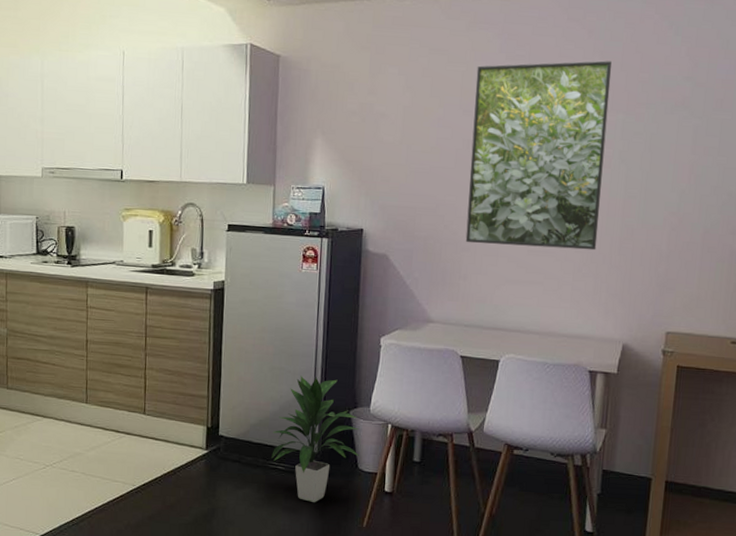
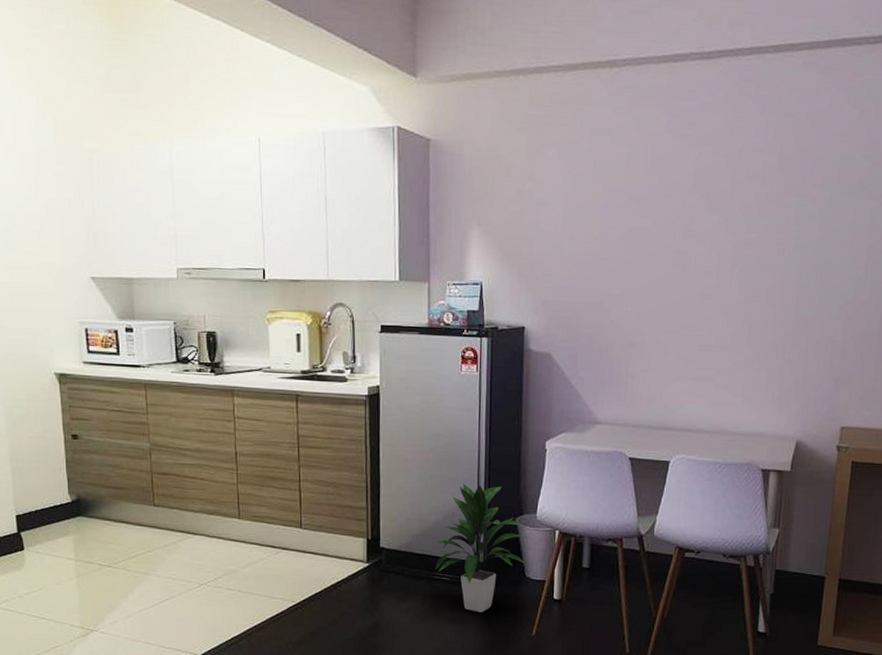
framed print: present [465,60,612,251] -> none [632,138,786,344]

